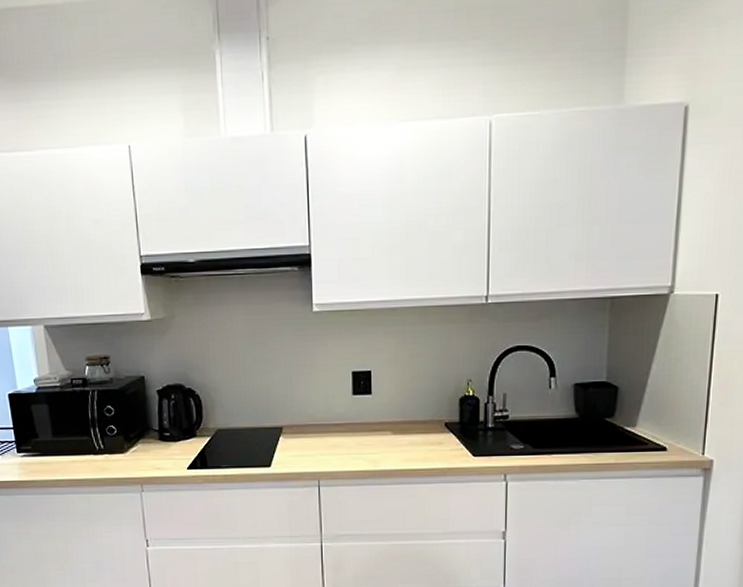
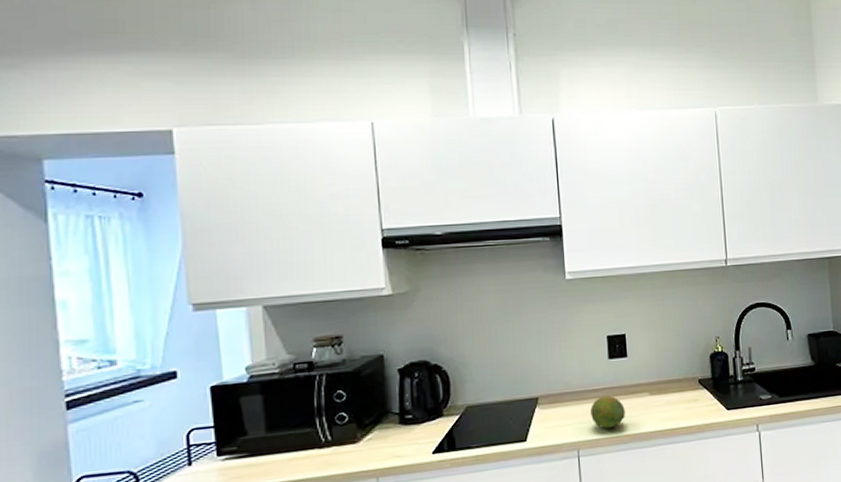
fruit: none [332,431,366,463] -> present [590,395,625,429]

